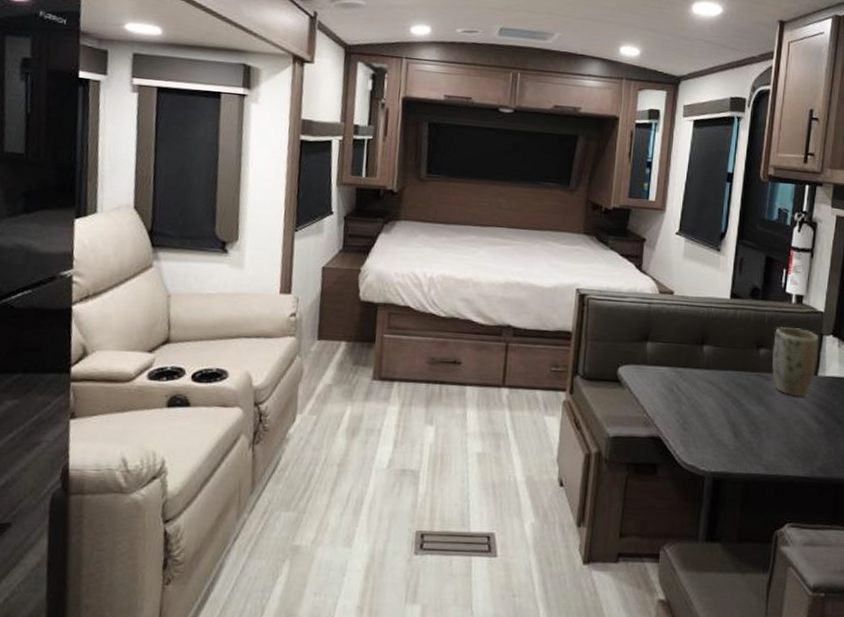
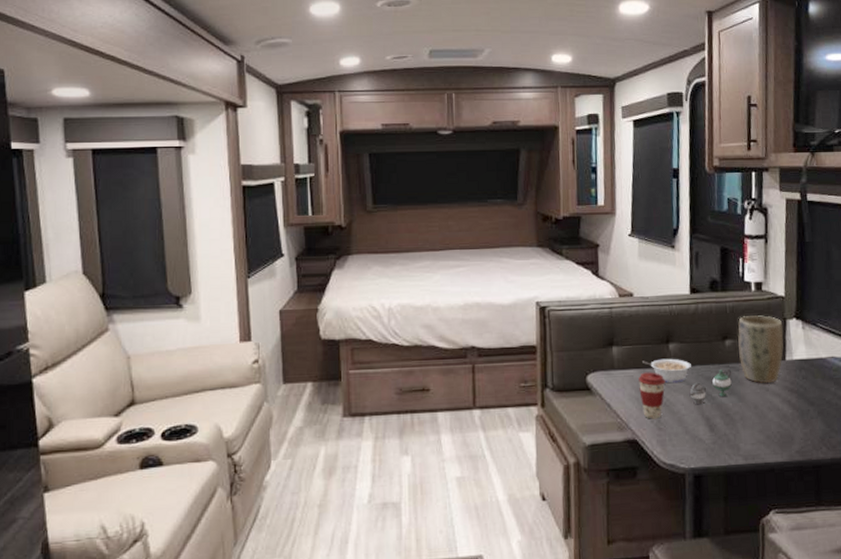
coffee cup: none [668,371,696,419] -> present [639,372,666,419]
legume: none [675,359,723,386] -> present [642,358,691,384]
teapot: none [718,377,762,410] -> present [689,369,732,405]

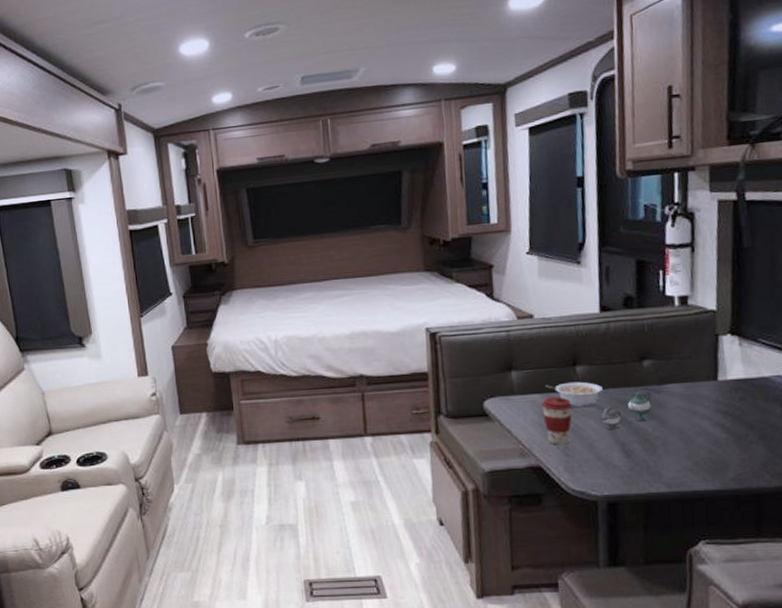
plant pot: present [738,315,784,383] -> none [658,332,716,406]

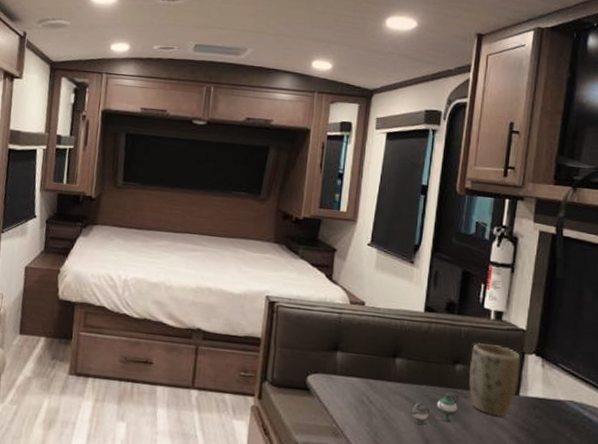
coffee cup: present [542,396,573,445] -> none [359,382,388,432]
legume: present [546,381,603,408] -> none [366,371,417,399]
plant pot: none [658,332,716,406] -> present [469,343,521,416]

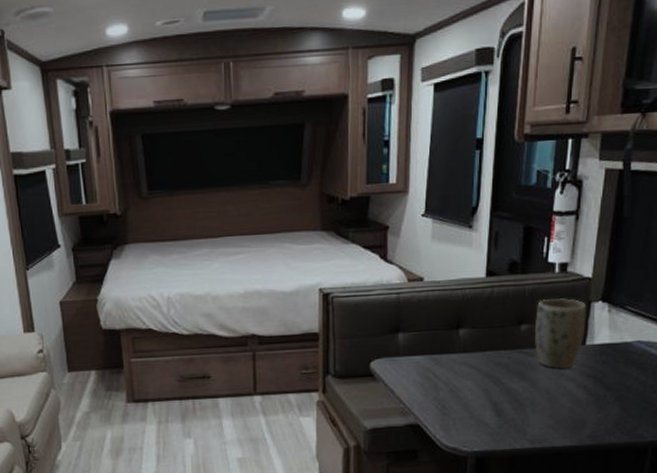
teapot: present [411,393,458,426] -> none [477,355,524,391]

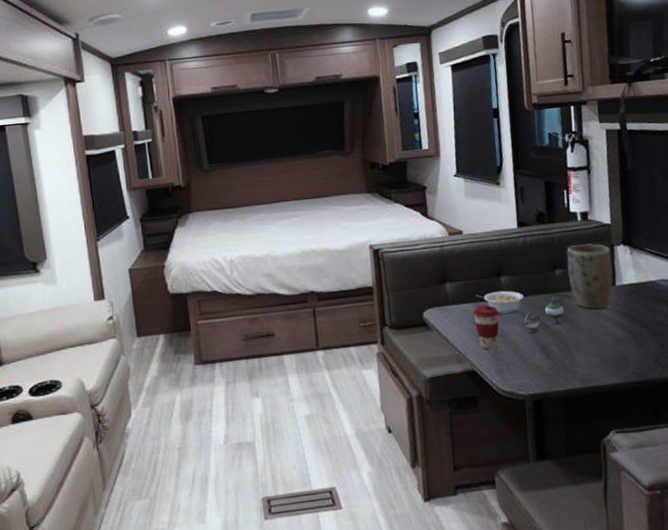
coffee cup: none [425,358,453,405] -> present [473,305,500,350]
legume: none [430,344,482,369] -> present [476,290,524,315]
teapot: none [477,355,524,391] -> present [523,297,565,334]

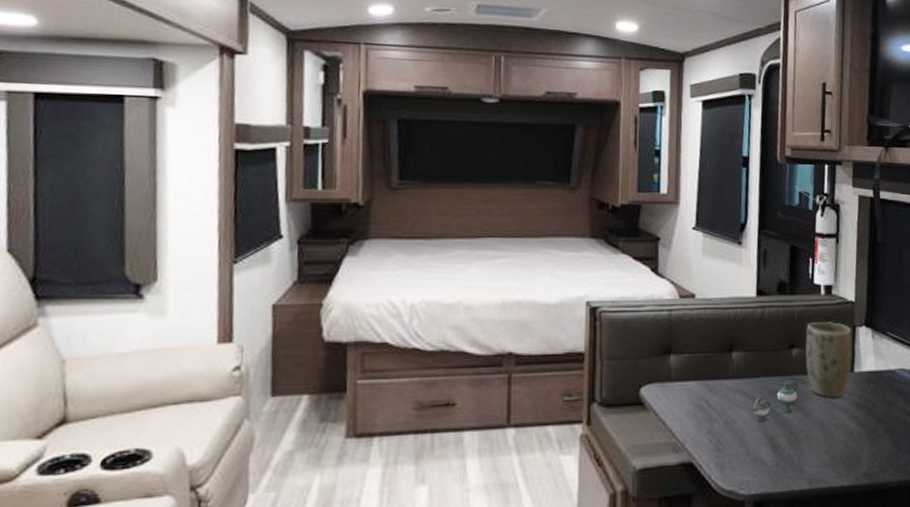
coffee cup: present [473,305,500,350] -> none [698,384,727,439]
legume: present [476,290,524,315] -> none [703,369,755,398]

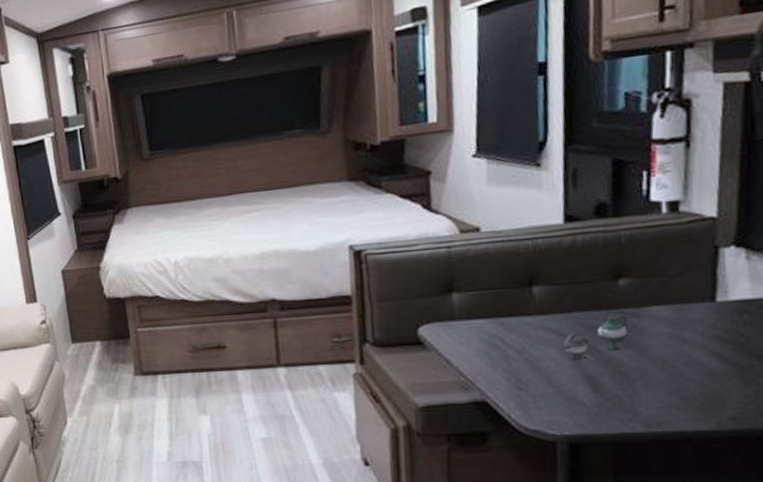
plant pot: present [805,322,853,397] -> none [638,244,714,332]

